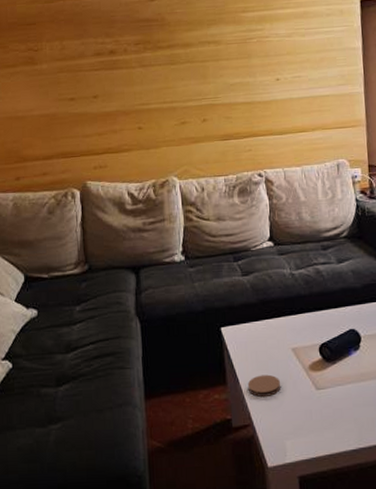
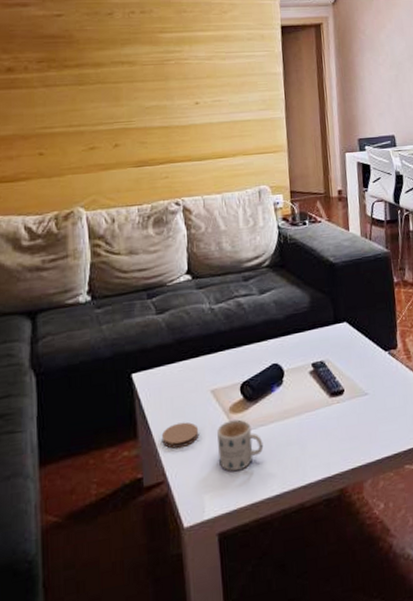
mug: none [298,377,341,424] -> present [217,419,264,472]

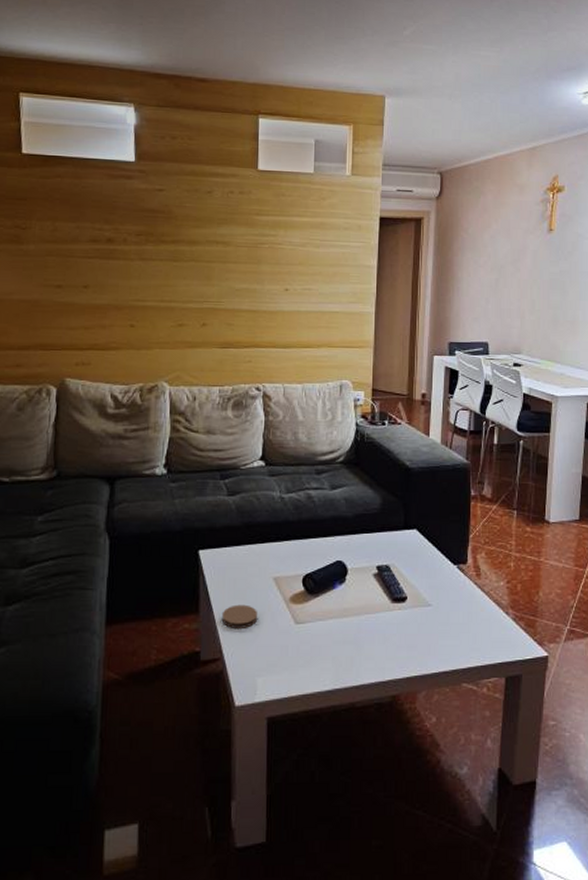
mug: present [217,419,264,472] -> none [275,610,320,661]

